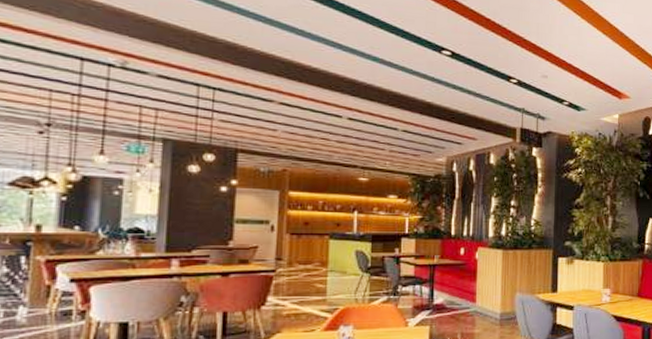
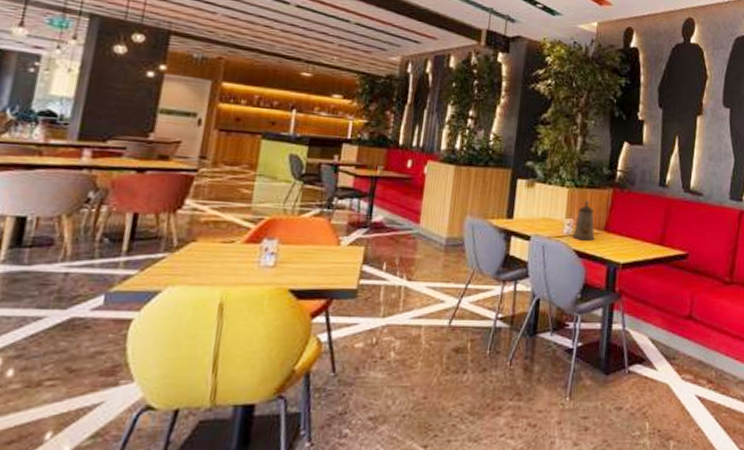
coffee pot: none [610,272,630,307] -> present [572,200,595,241]

